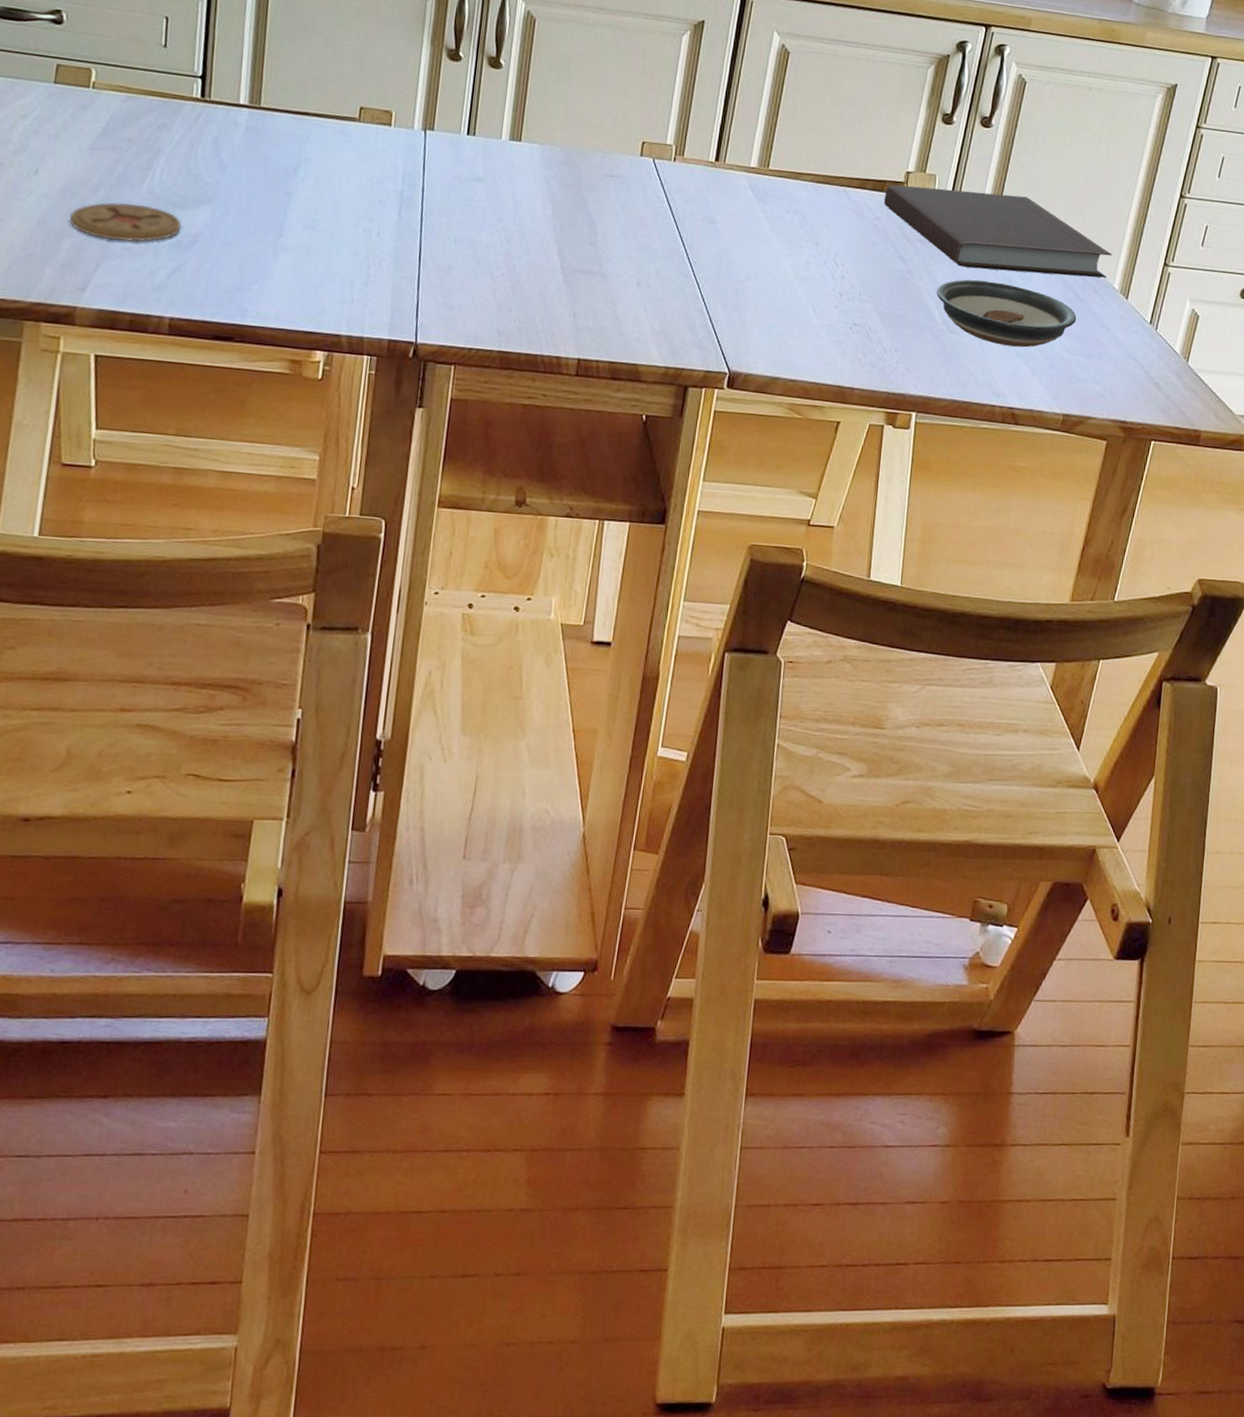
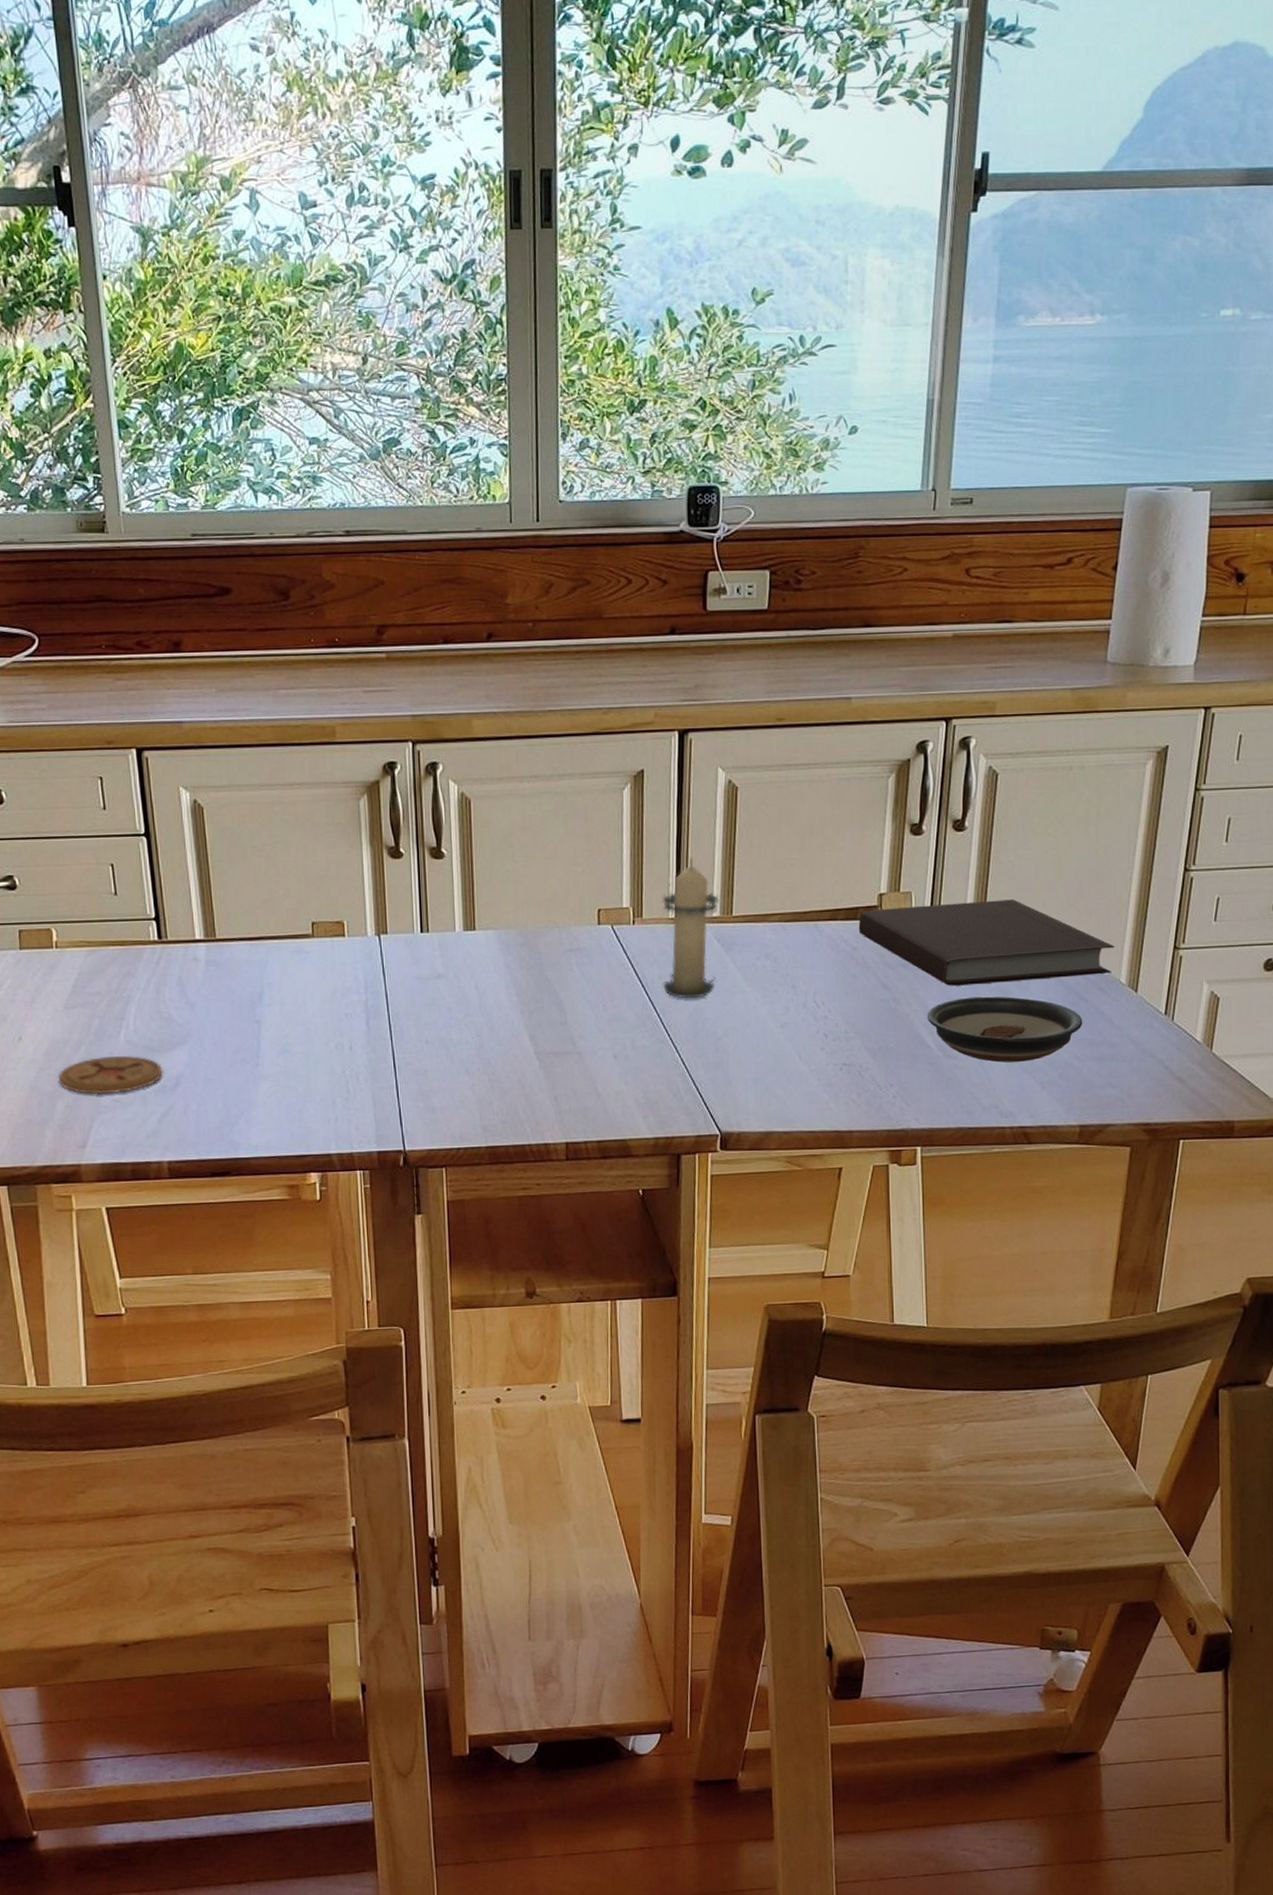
candle: none [693,108,759,241] -> present [662,857,719,999]

